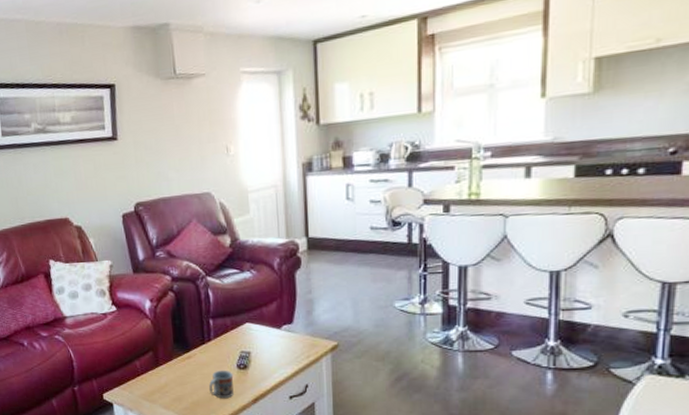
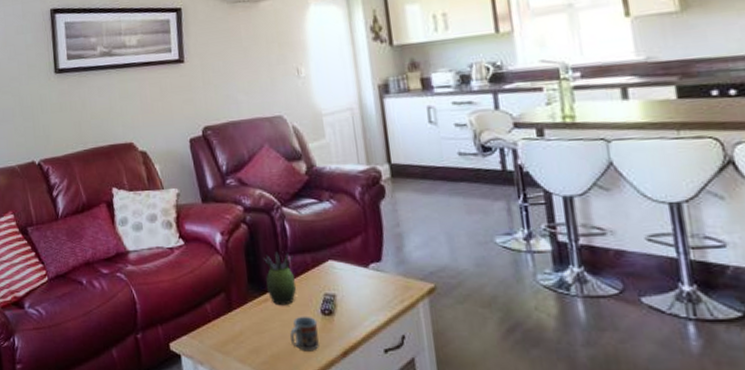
succulent plant: none [187,316,217,362] -> present [262,251,297,306]

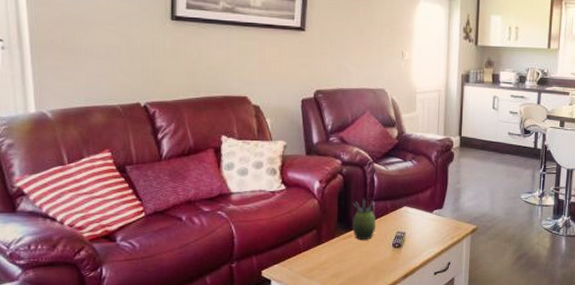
cup: present [290,316,319,352] -> none [366,248,389,275]

